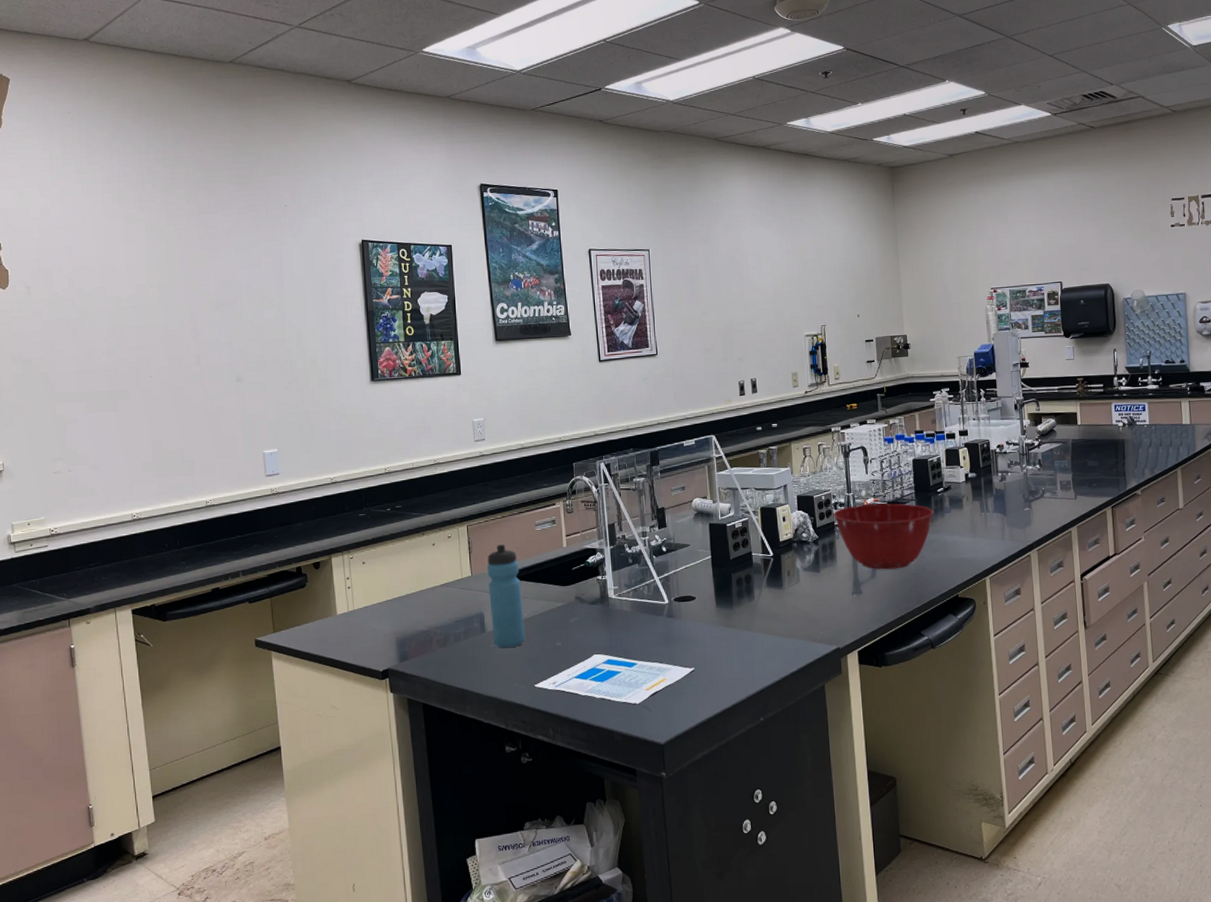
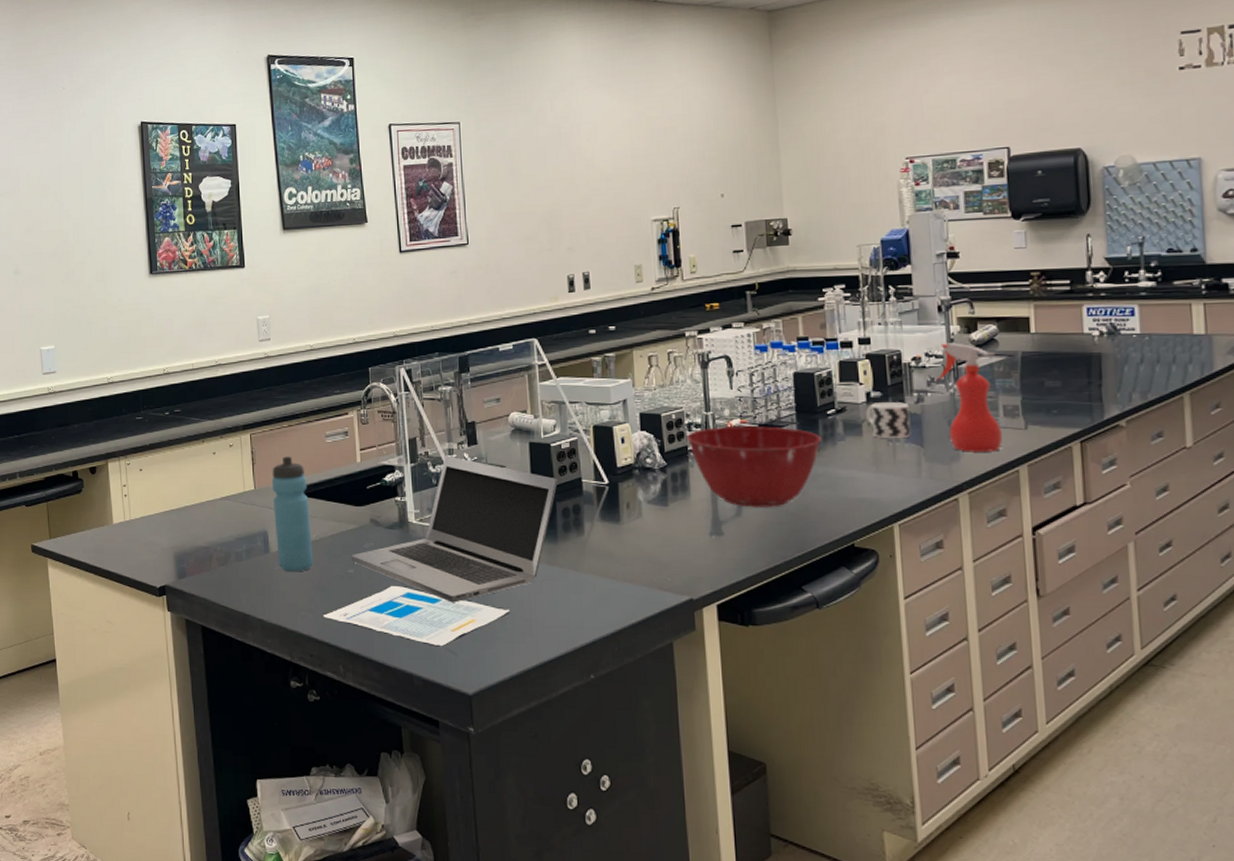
laptop: none [558,537,733,665] -> present [350,455,558,603]
cup: none [965,481,997,510] -> present [866,402,911,439]
spray bottle: none [1015,433,1061,518] -> present [938,343,1003,452]

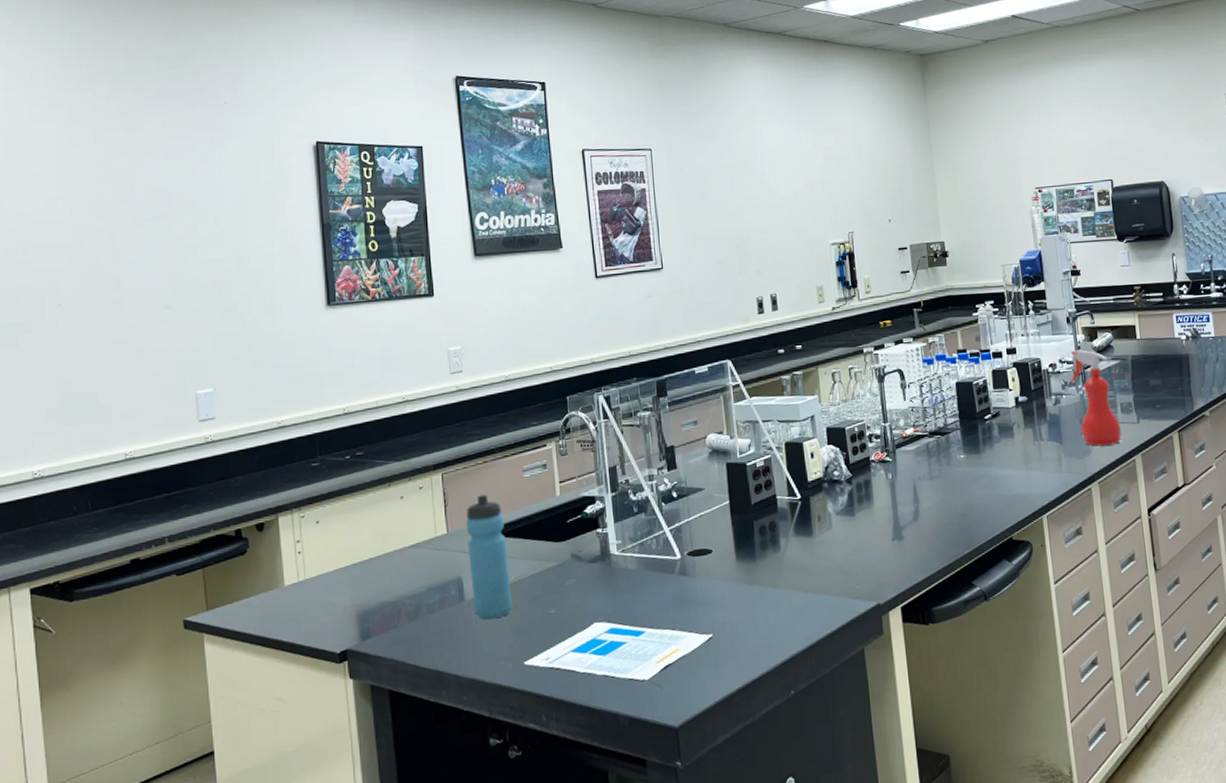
laptop: present [350,455,558,603] -> none [551,482,754,634]
mixing bowl: present [686,426,822,508] -> none [867,433,982,511]
cup: present [866,402,911,439] -> none [1016,405,1052,439]

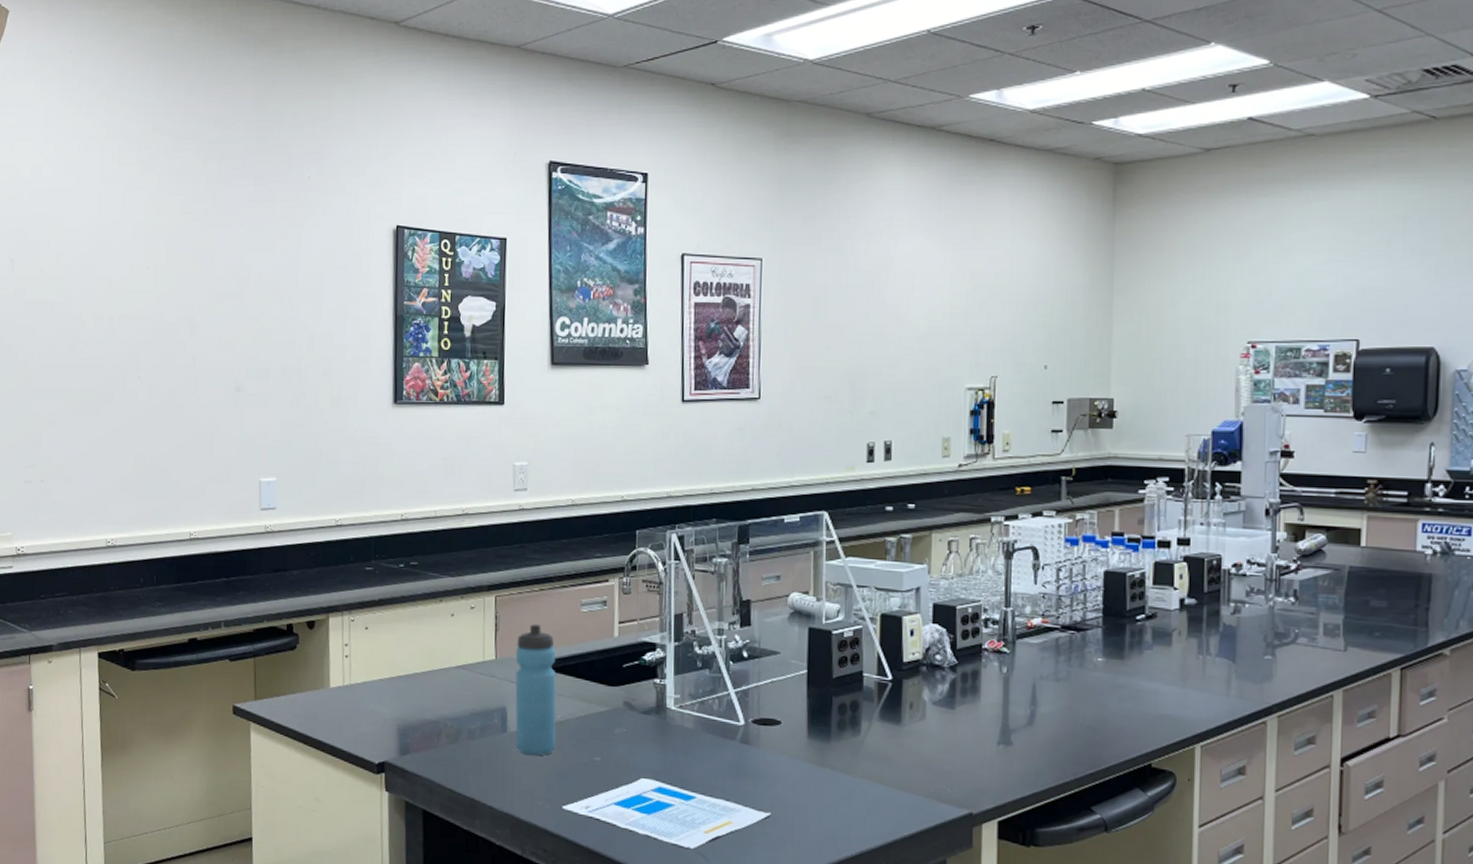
spray bottle: present [1070,349,1122,447] -> none [1258,550,1322,674]

